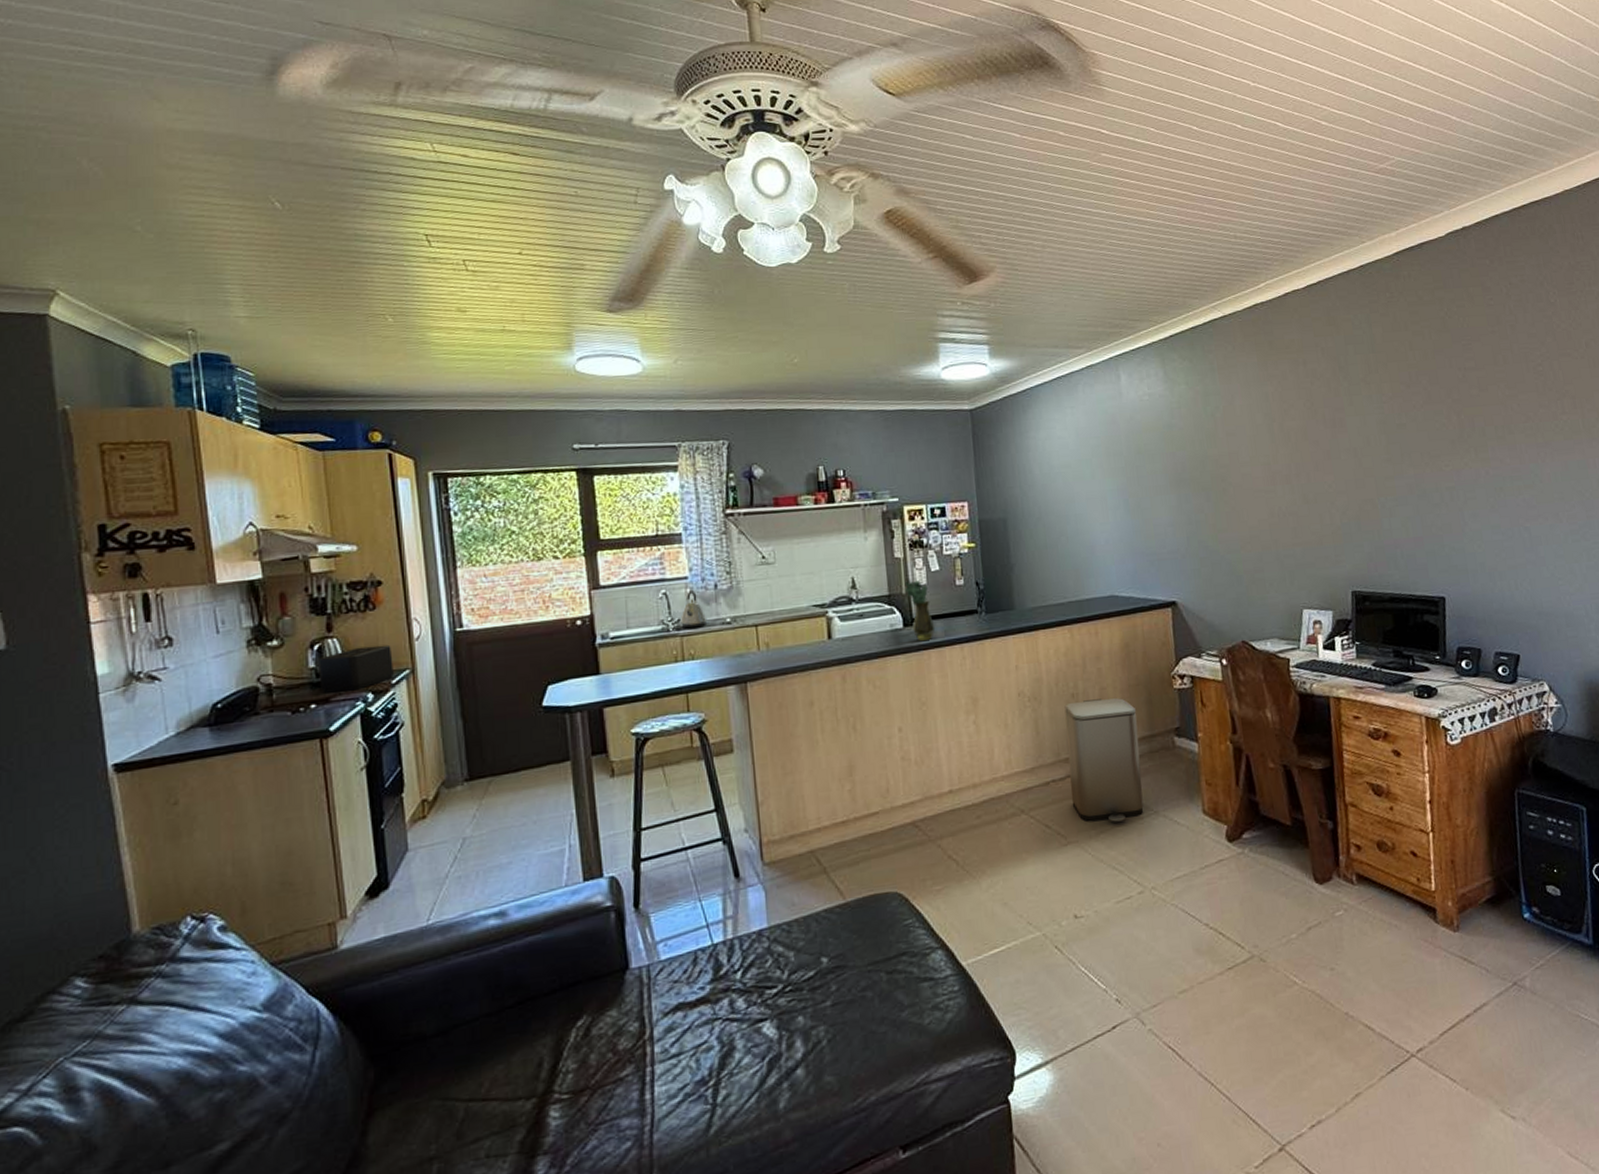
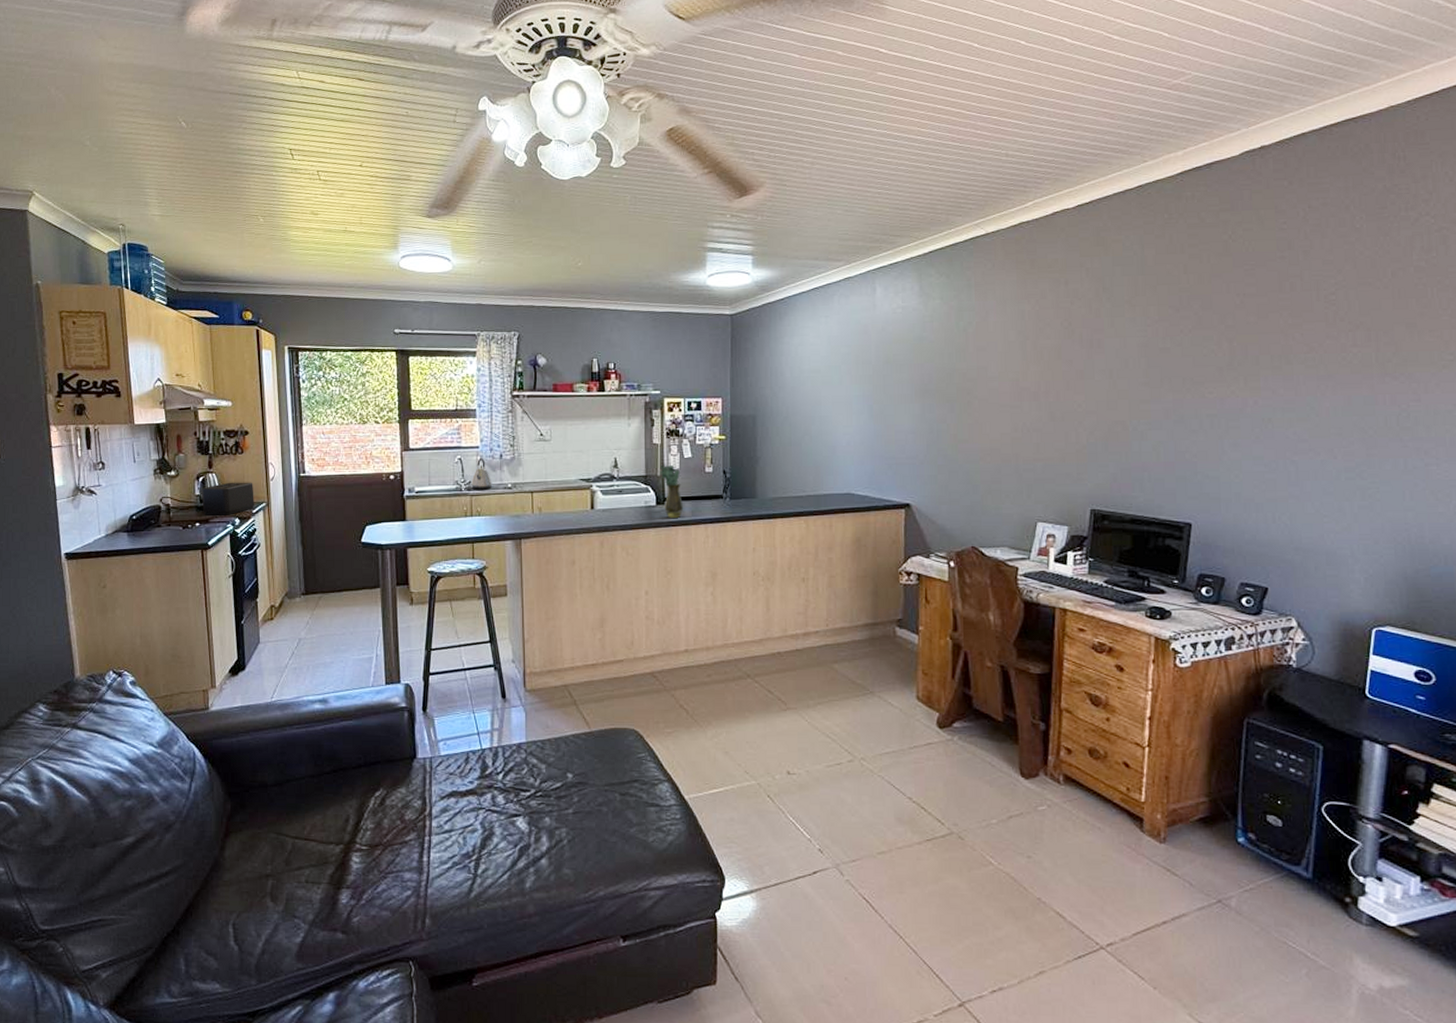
pedal bin: present [1064,698,1144,822] -> none [793,585,862,696]

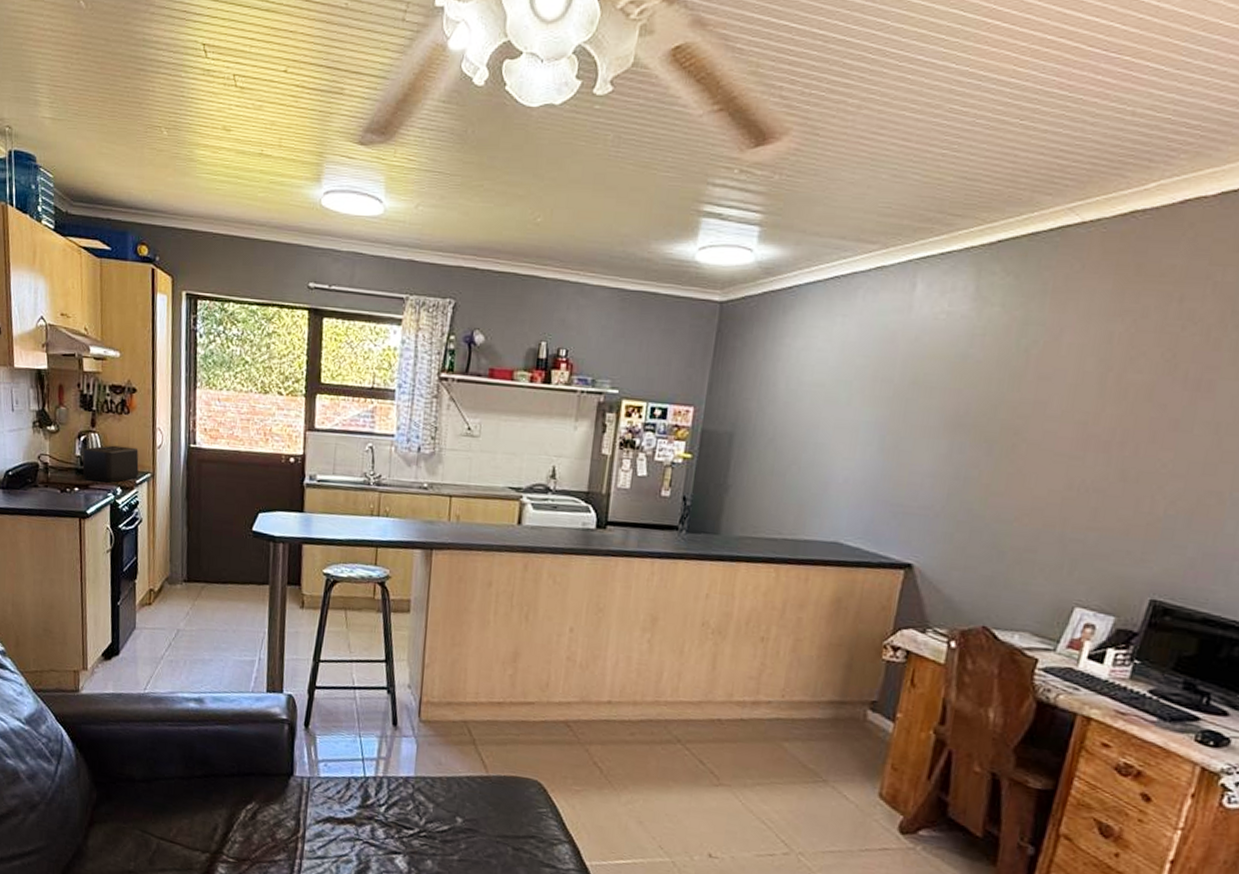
kettle: present [471,457,493,491] -> none [381,448,407,489]
vase: present [660,462,683,518] -> none [604,477,630,547]

